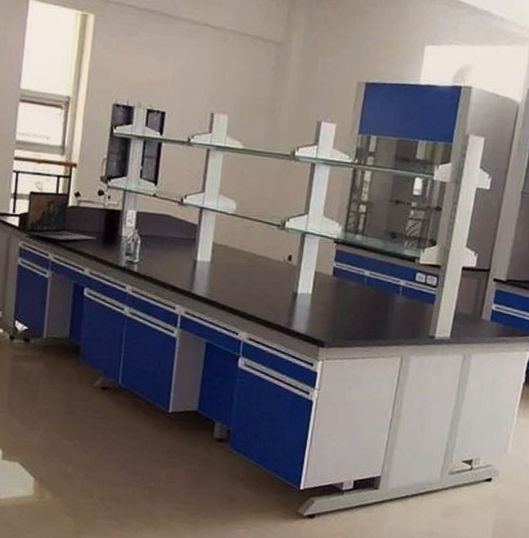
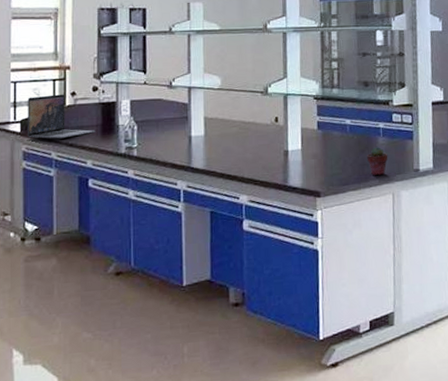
potted succulent: none [380,305,404,336] -> present [367,147,388,175]

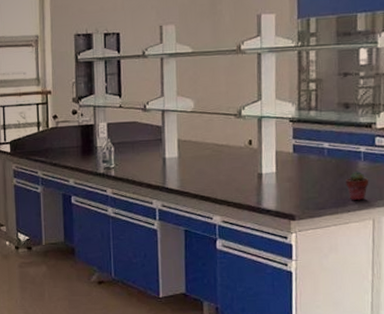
laptop: present [28,94,96,139] -> none [15,117,76,159]

